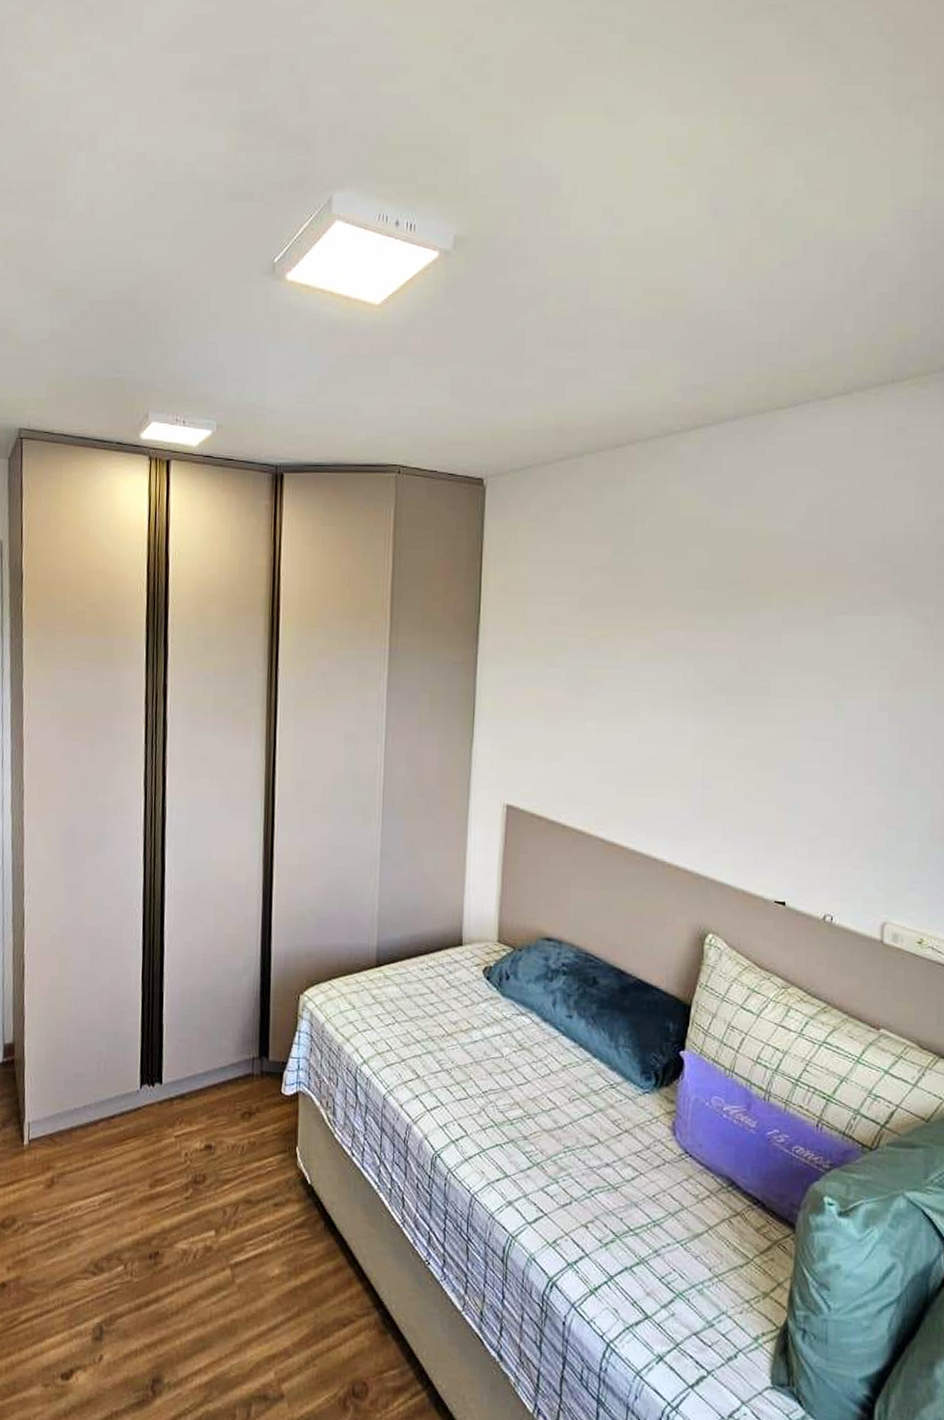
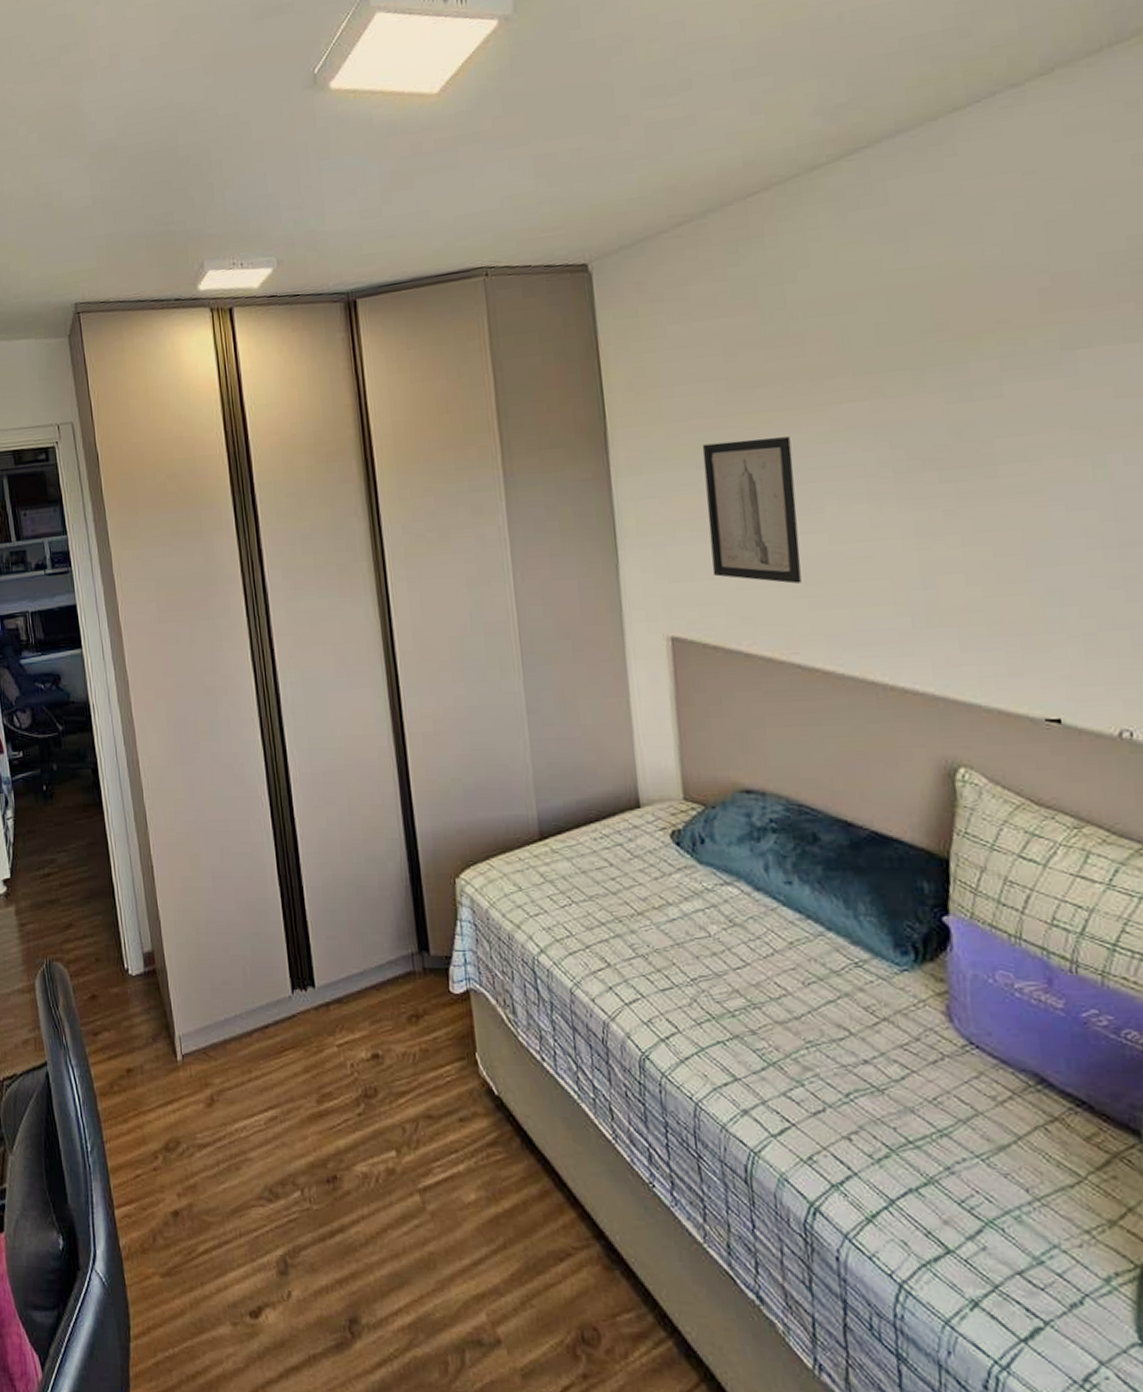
wall art: none [547,647,622,772] -> present [702,437,802,584]

